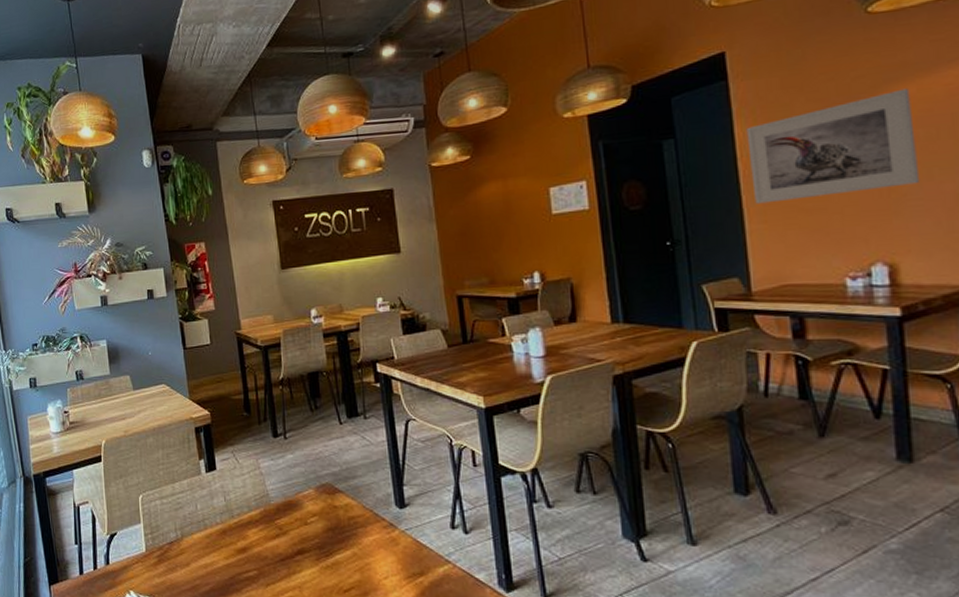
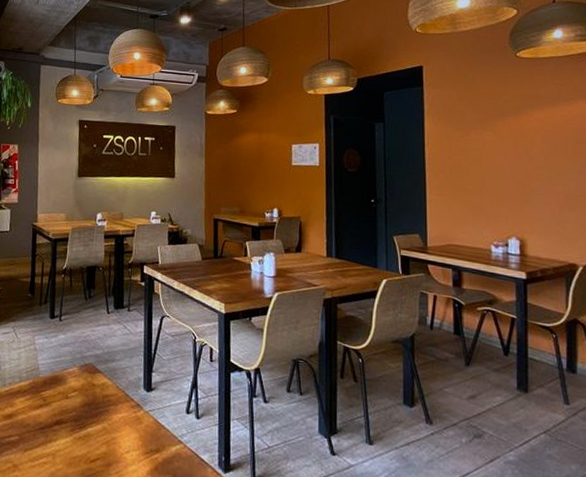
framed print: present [746,88,921,204] -> none [432,114,544,183]

